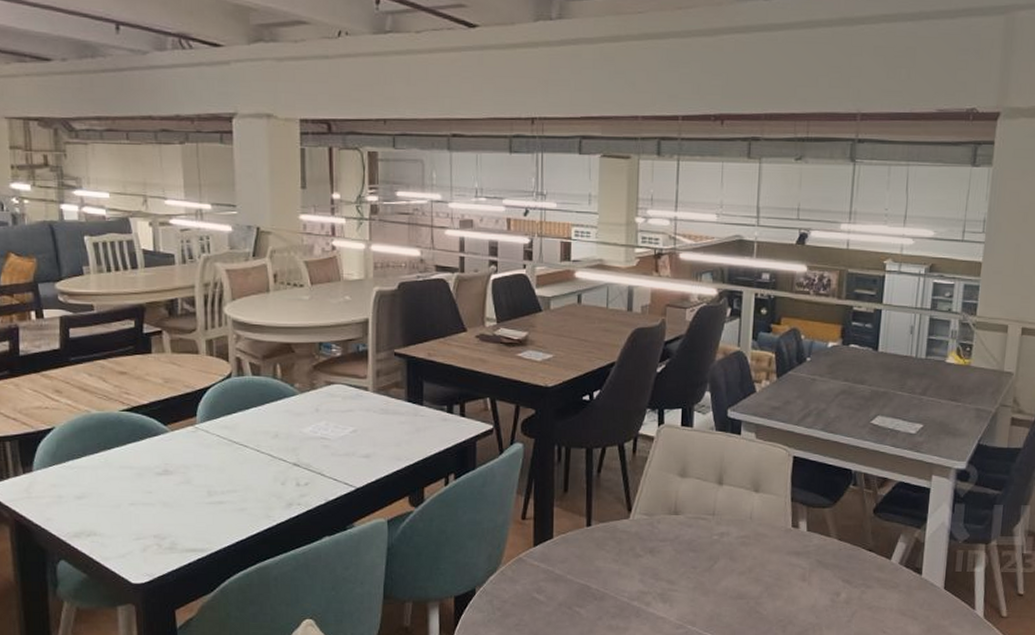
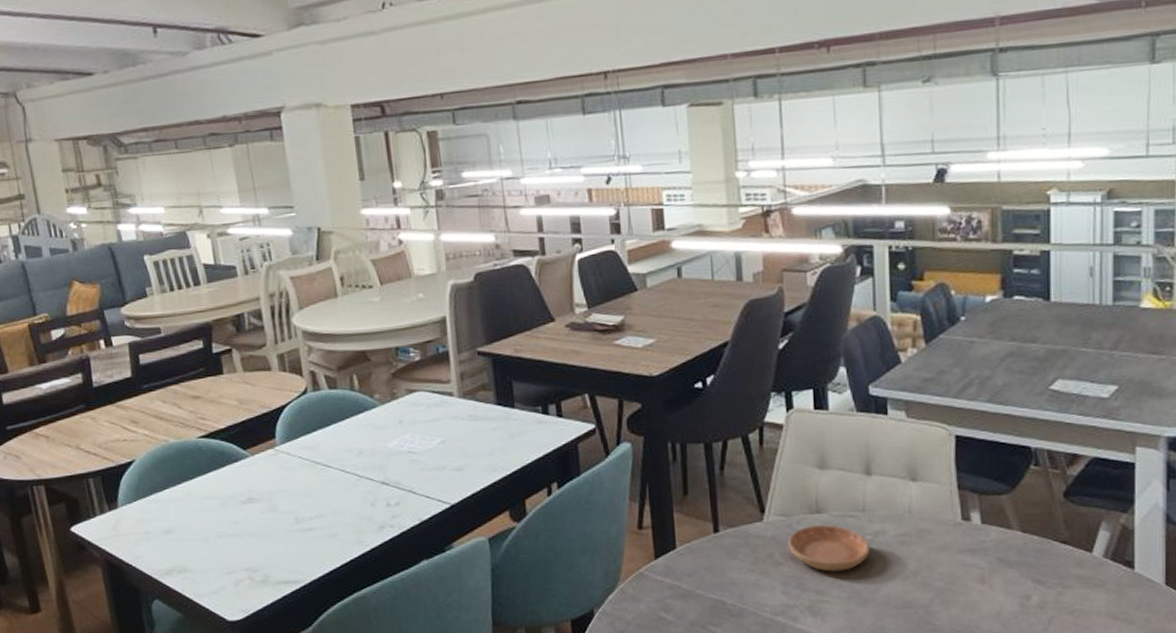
saucer: none [648,525,716,565] -> present [788,525,871,572]

